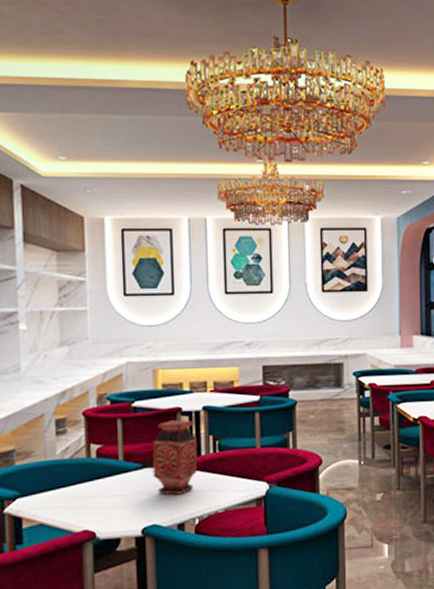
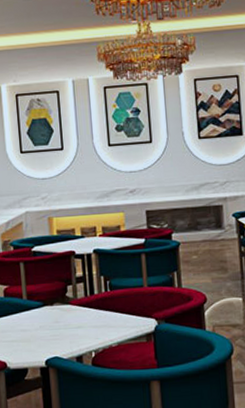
vase: present [152,420,198,495] -> none [50,262,92,330]

